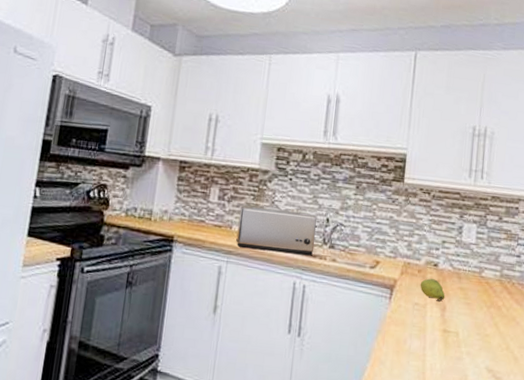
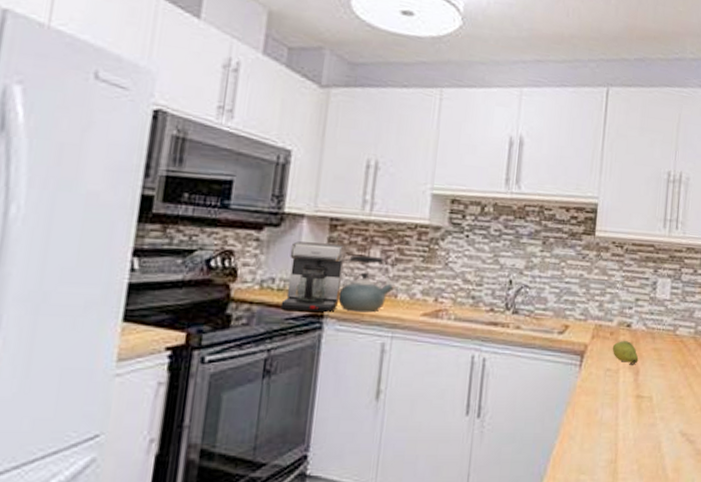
coffee maker: none [140,179,192,238] -> present [280,241,346,313]
kettle: none [185,192,231,240] -> present [338,255,396,312]
toaster: present [236,205,317,256] -> none [402,269,498,324]

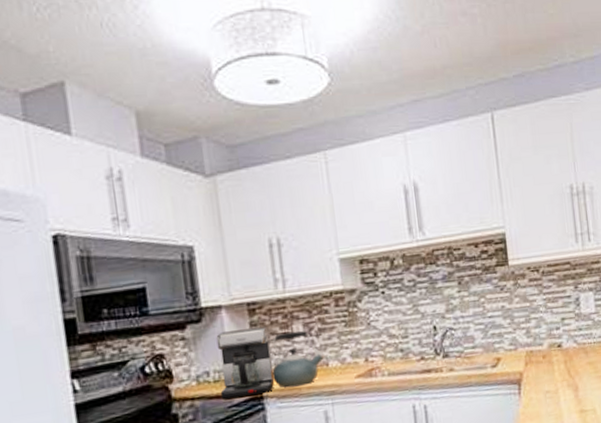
fruit: present [612,341,639,365] -> none [547,360,576,383]

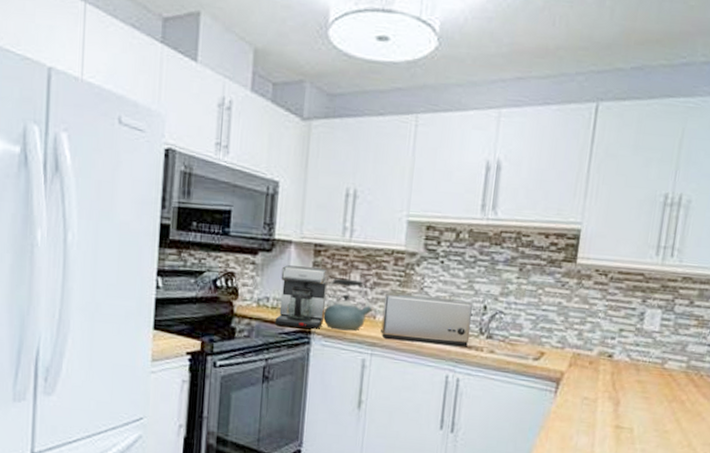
toaster: none [332,325,427,384] -> present [381,293,473,347]

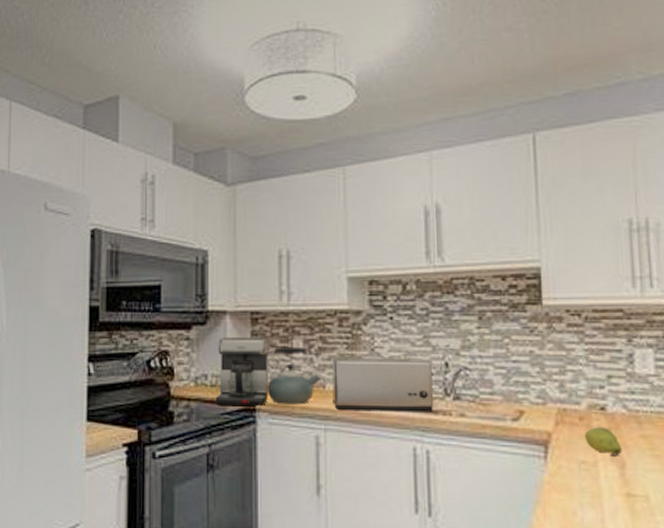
fruit: none [590,370,620,396] -> present [584,427,623,456]

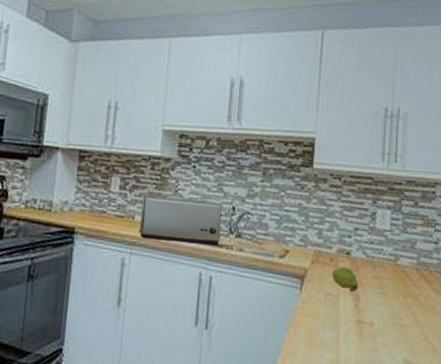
coffee maker: present [215,338,269,407] -> none [41,169,92,230]
kettle: present [268,346,322,405] -> none [86,181,133,231]

